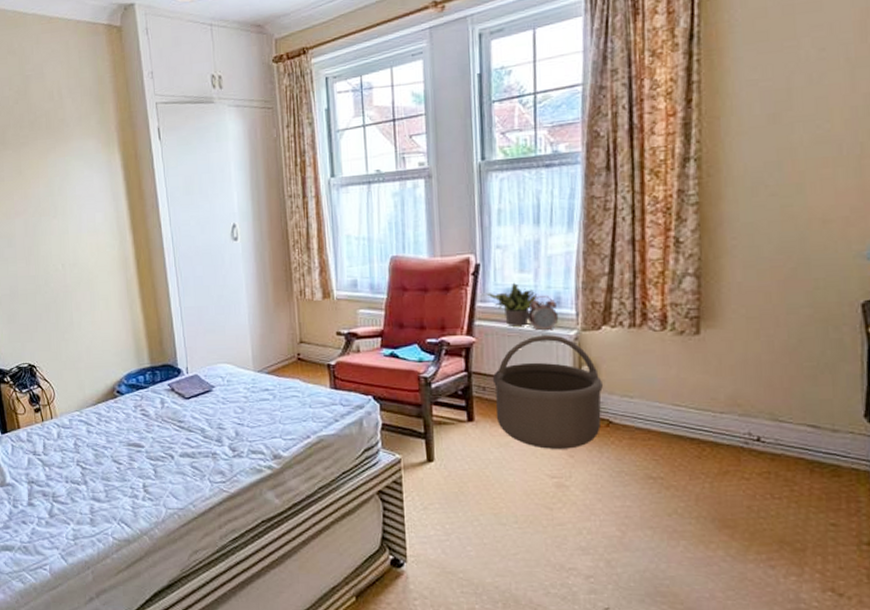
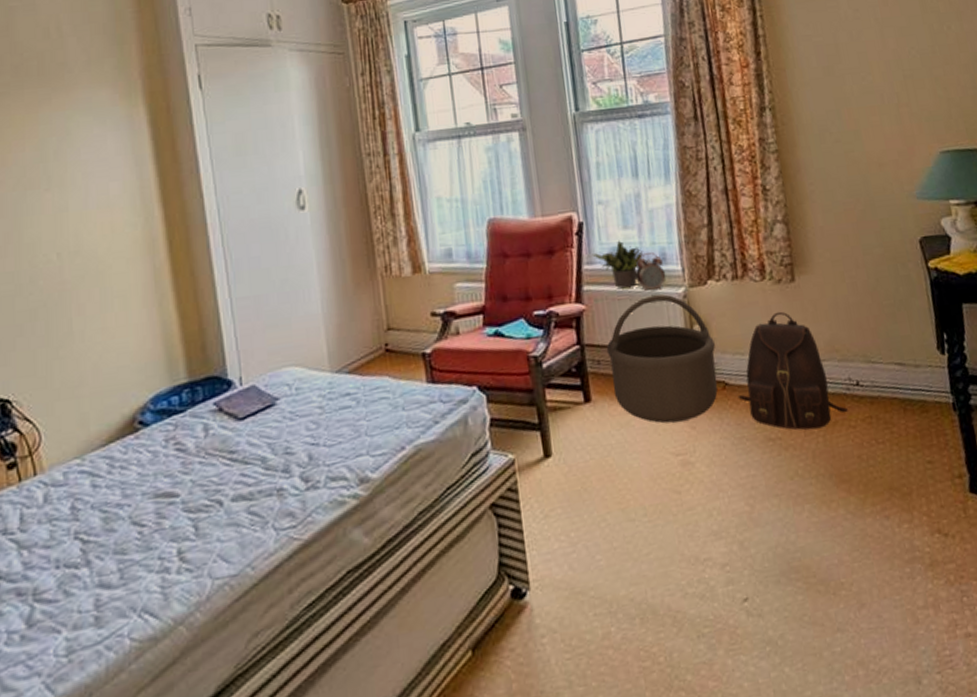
backpack: none [621,361,743,475] -> present [738,311,848,430]

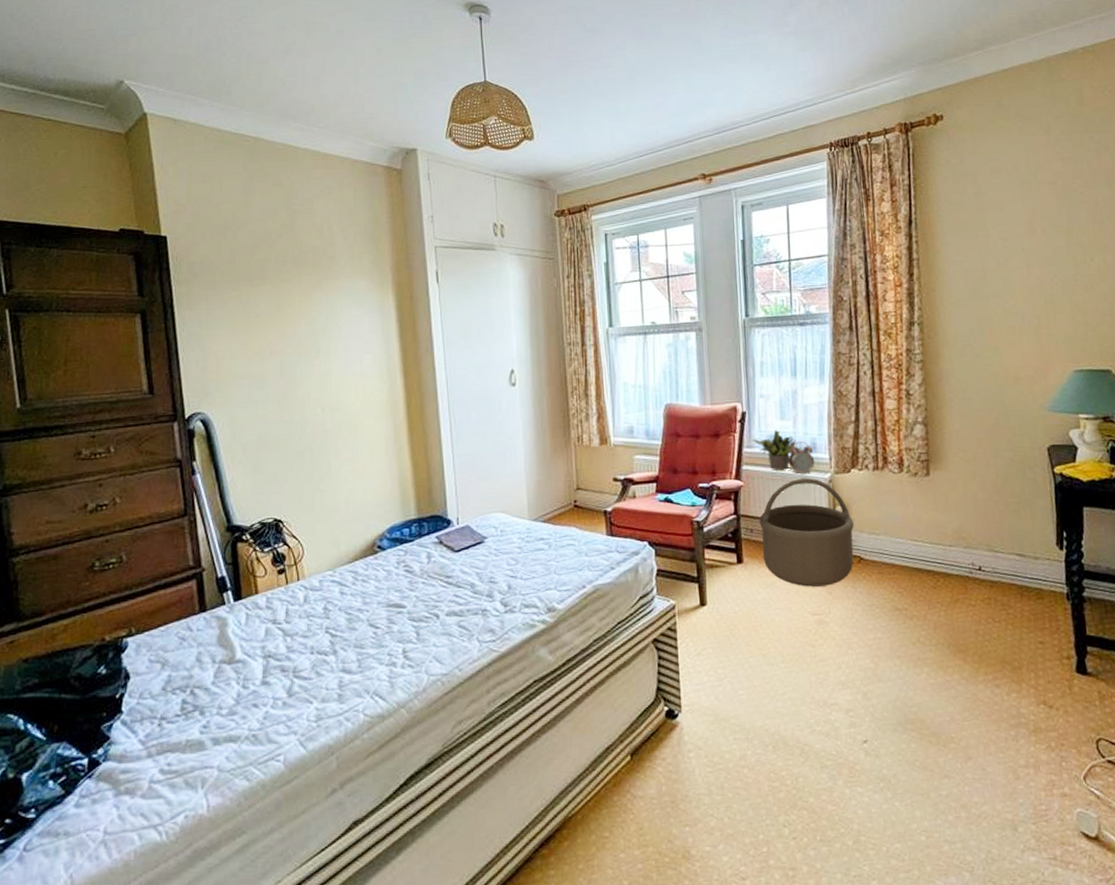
backpack: present [738,311,848,430] -> none [871,500,969,604]

